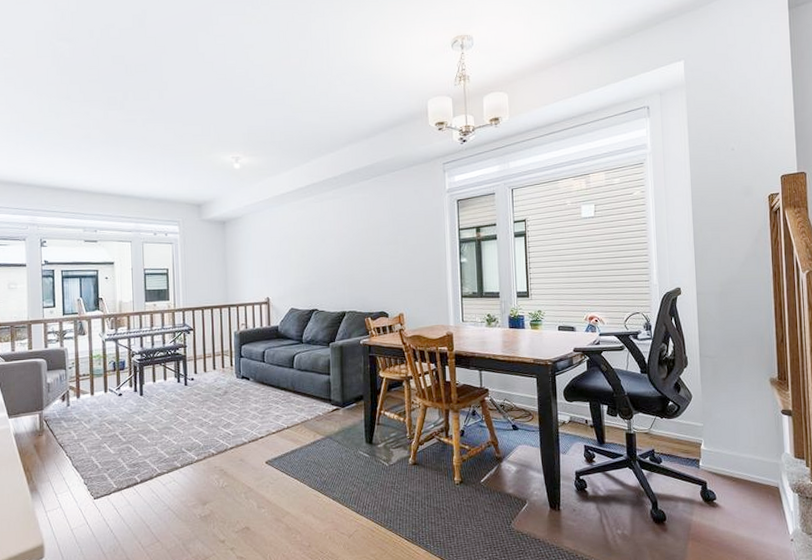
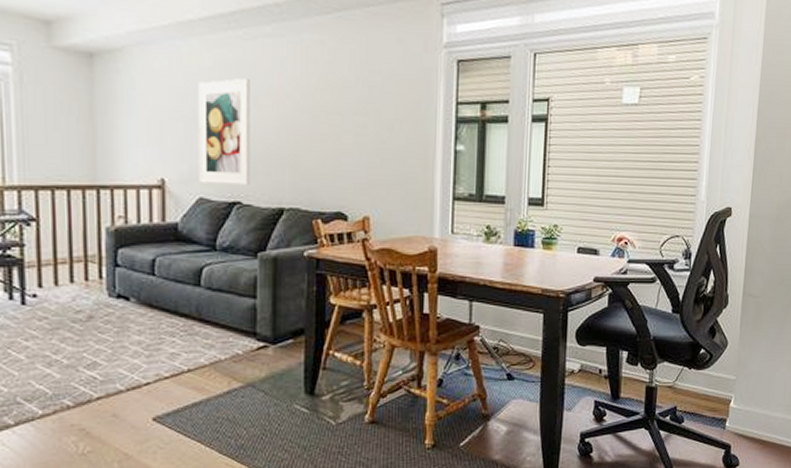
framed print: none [288,227,323,298] -> present [198,77,250,186]

